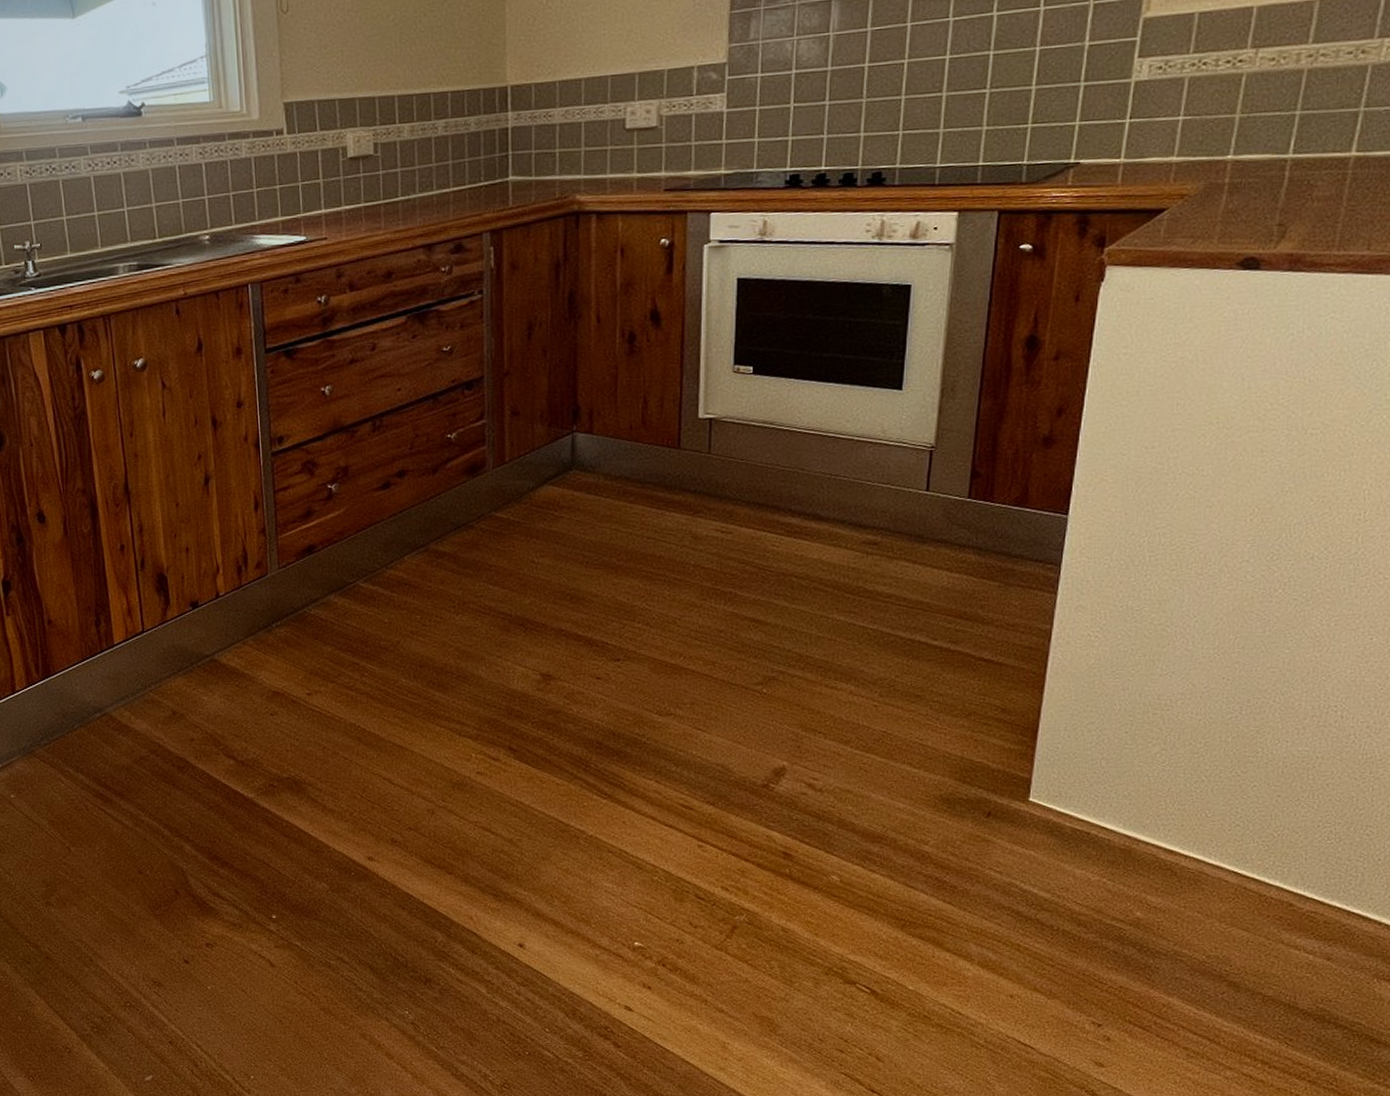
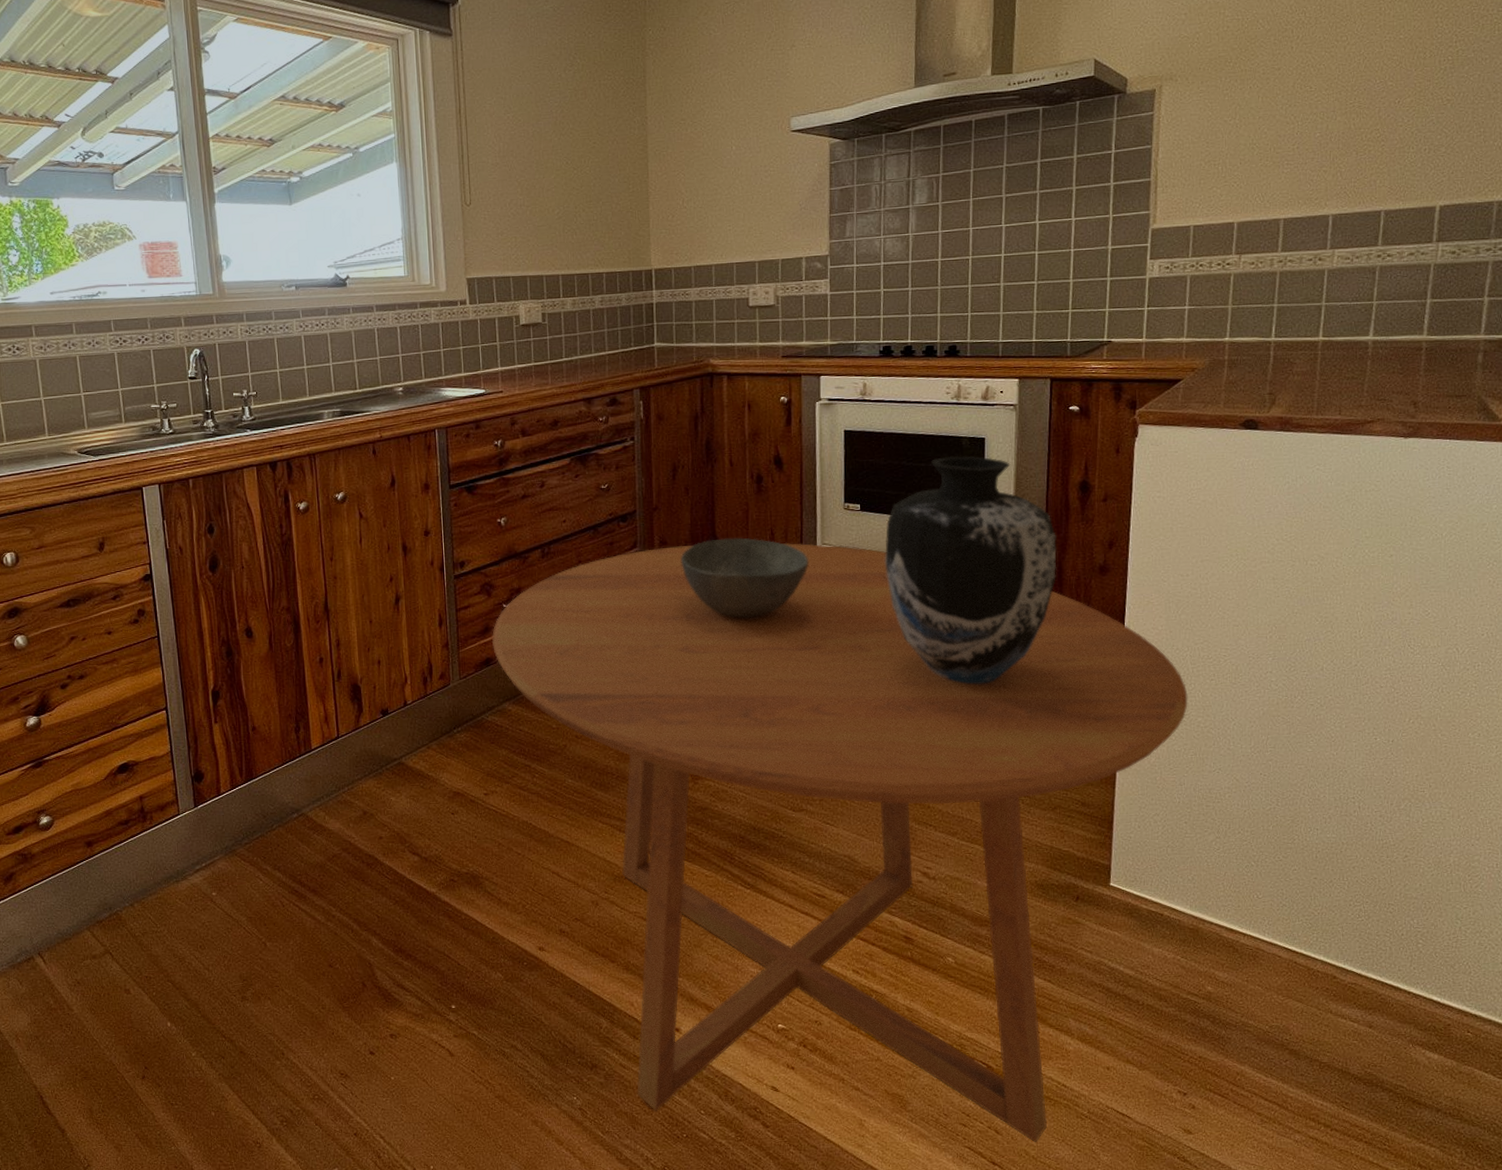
dining table: none [314,412,1141,1070] -> present [491,542,1188,1142]
bowl: none [535,406,688,499] -> present [680,537,808,618]
vase: none [780,307,993,575] -> present [885,456,1057,684]

